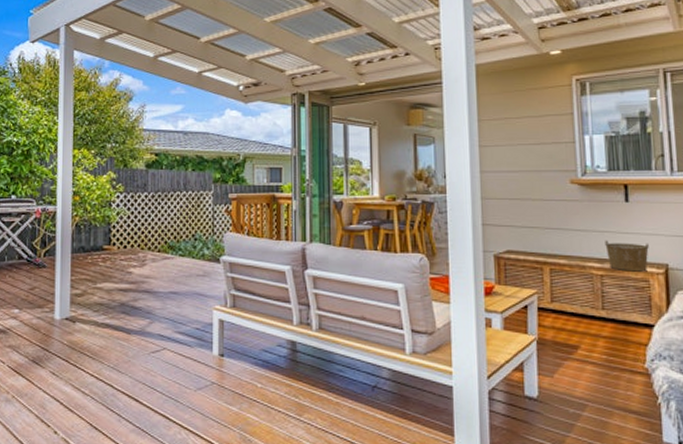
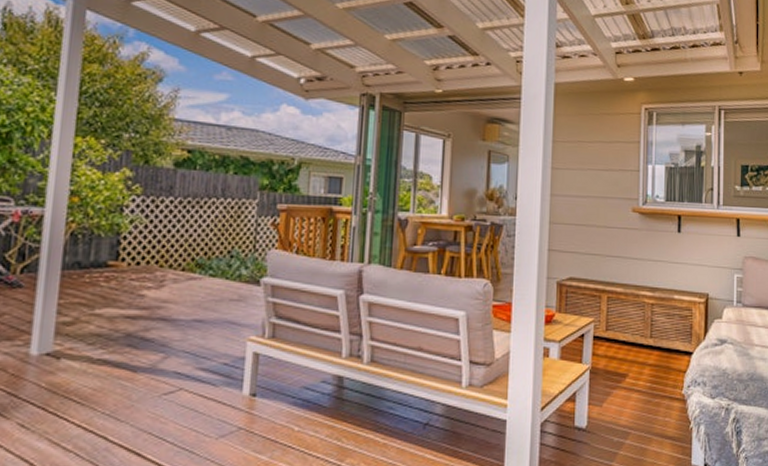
basket: present [605,240,649,272] -> none [658,269,694,301]

